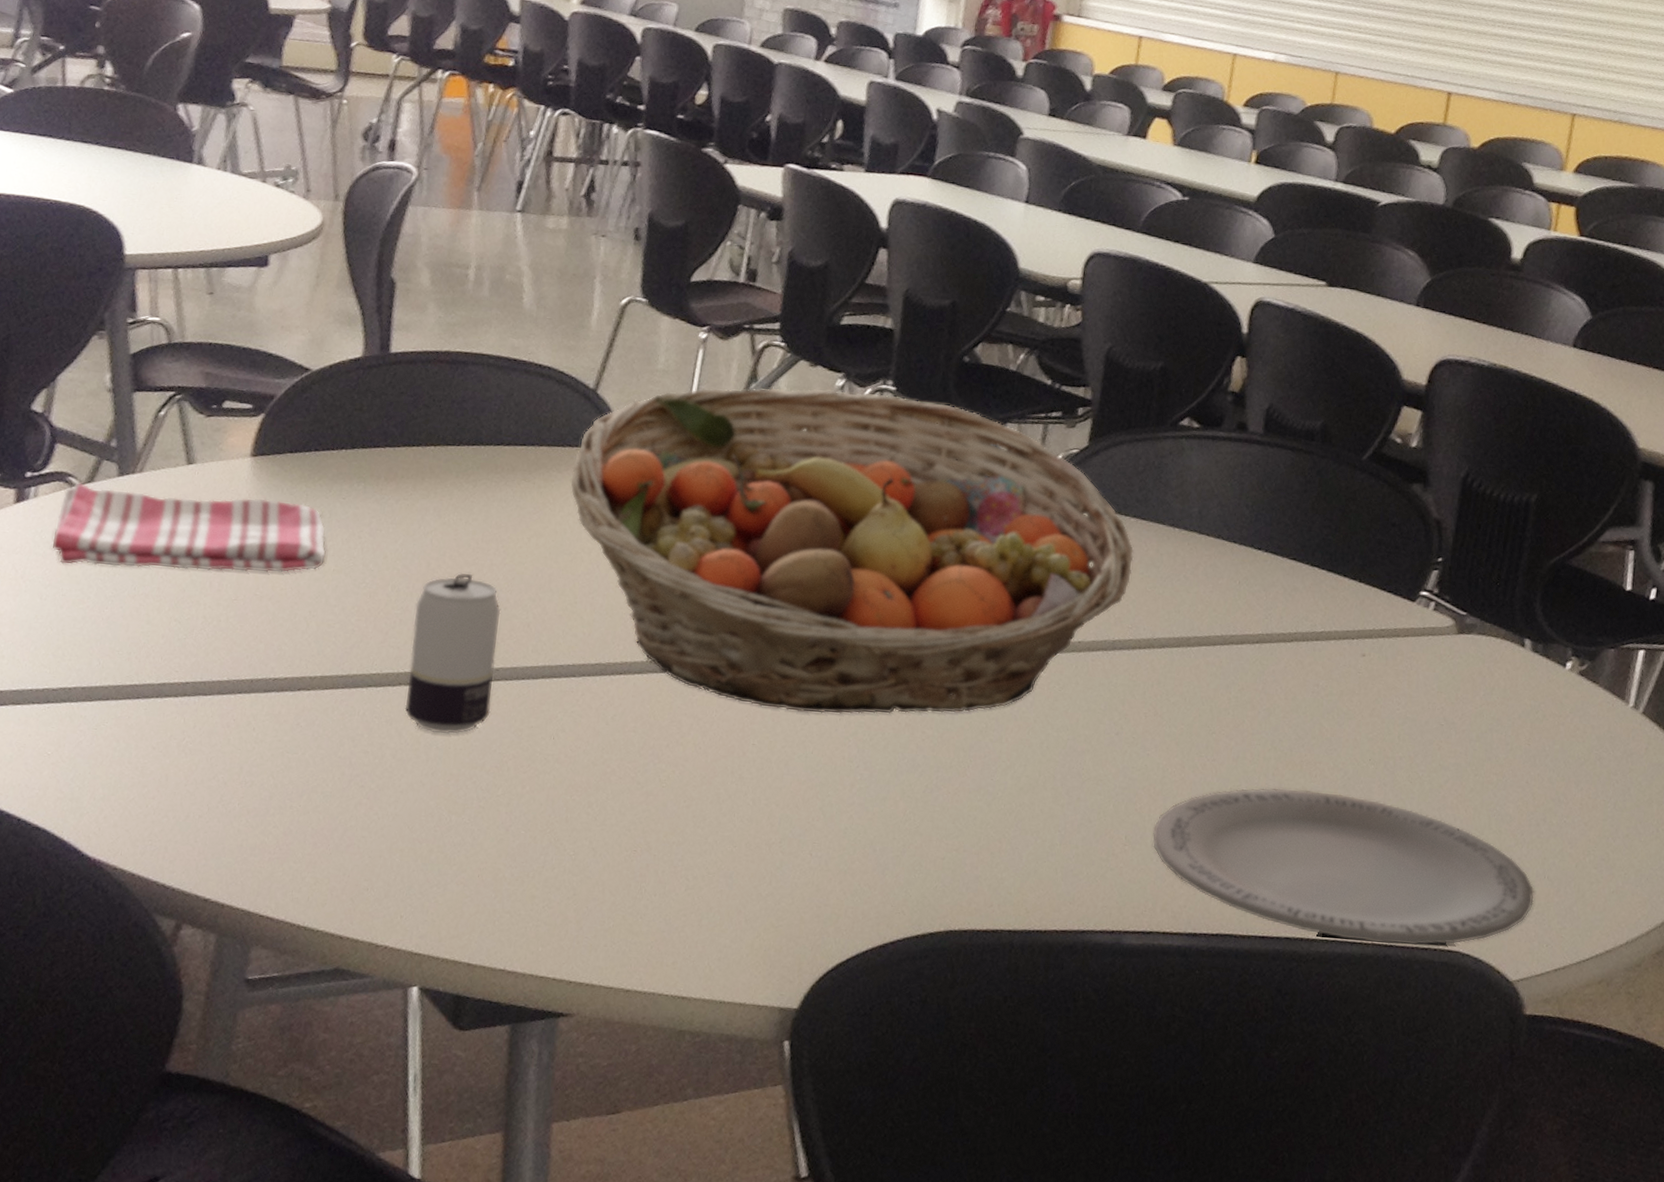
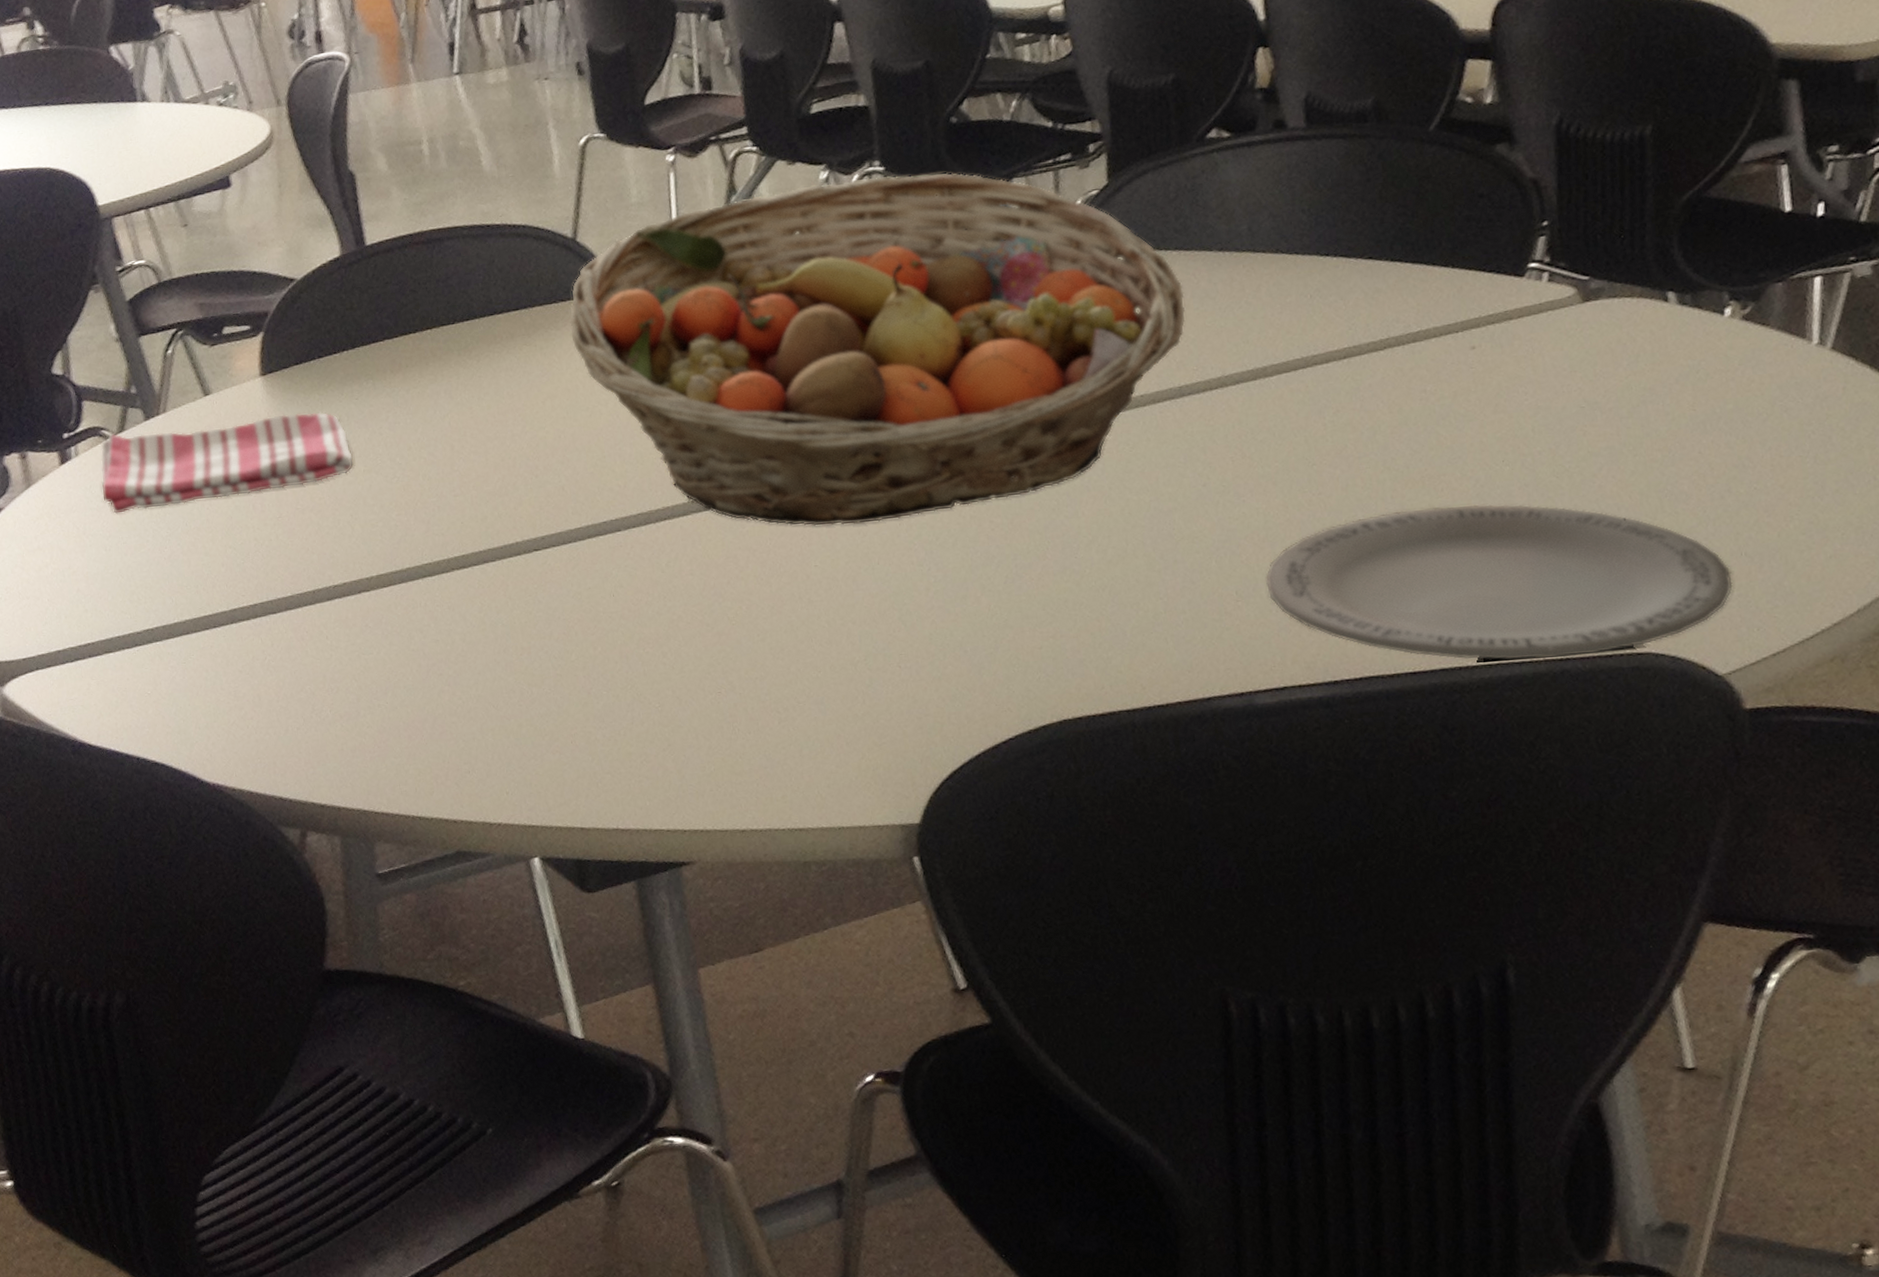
beverage can: present [405,573,501,735] -> none [449,448,546,611]

